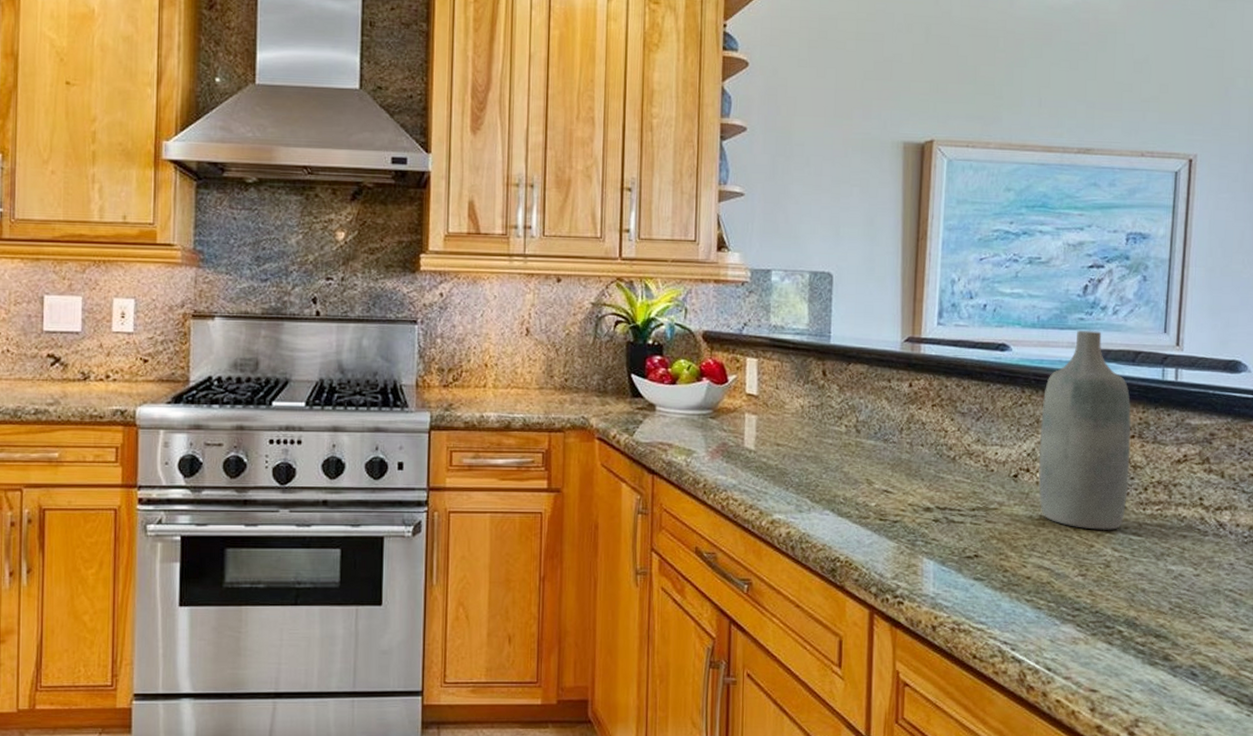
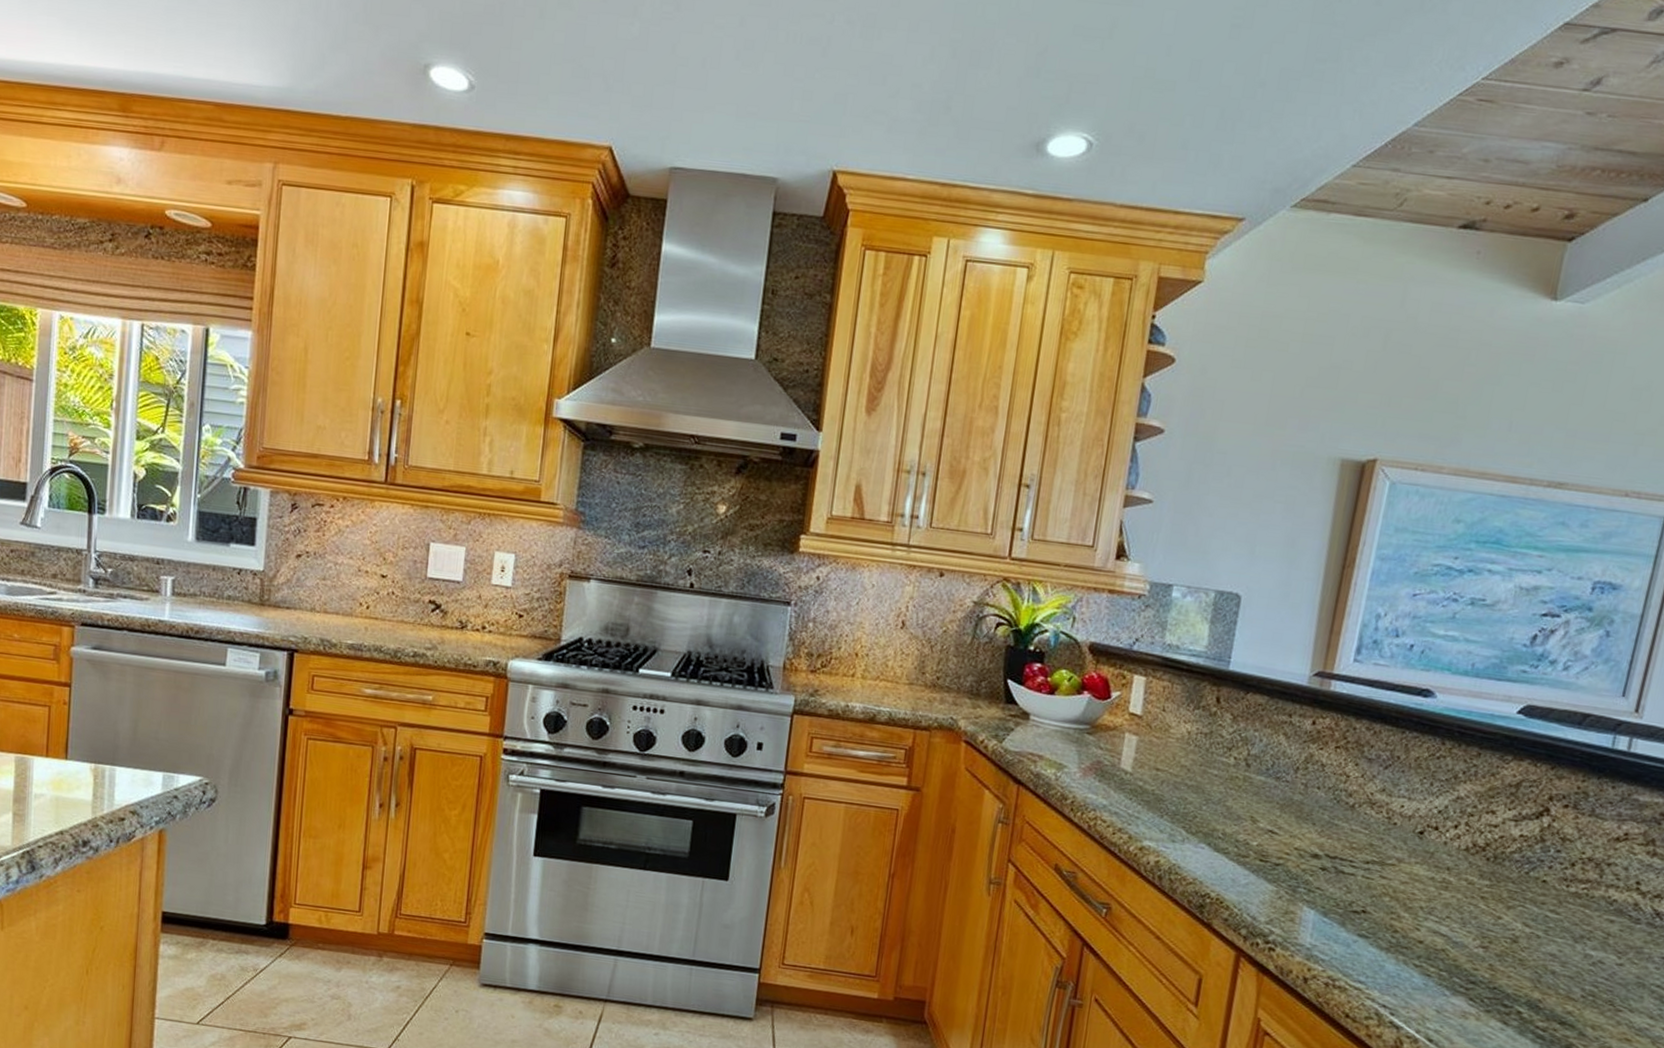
bottle: present [1038,330,1131,530] -> none [1445,684,1570,904]

